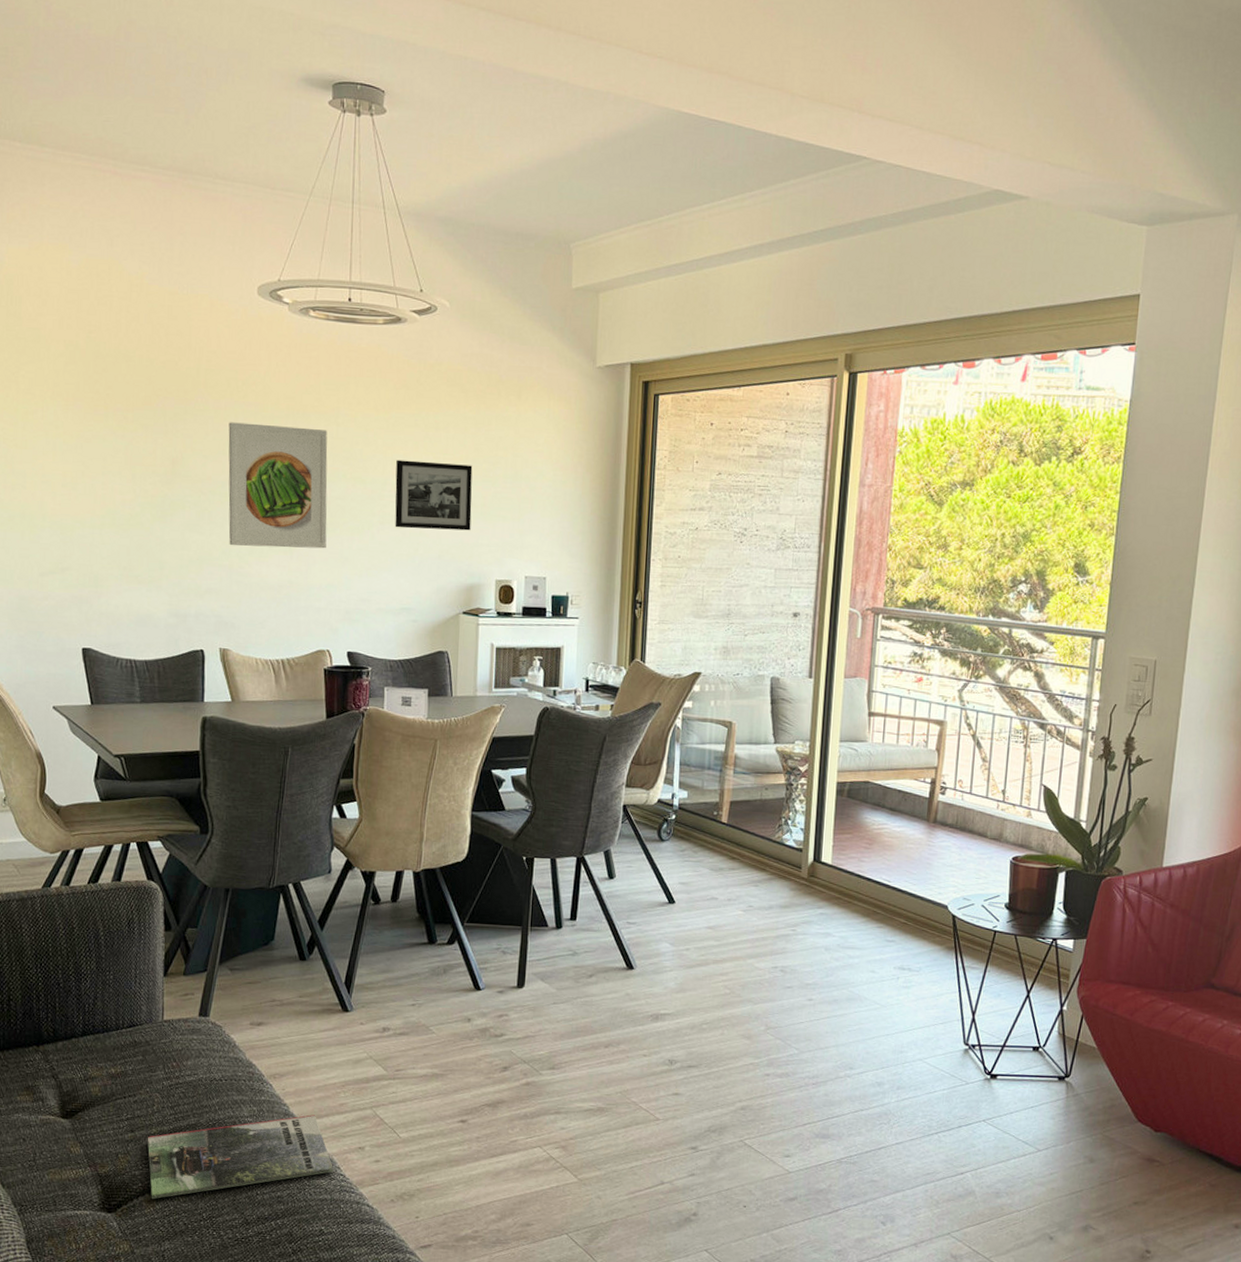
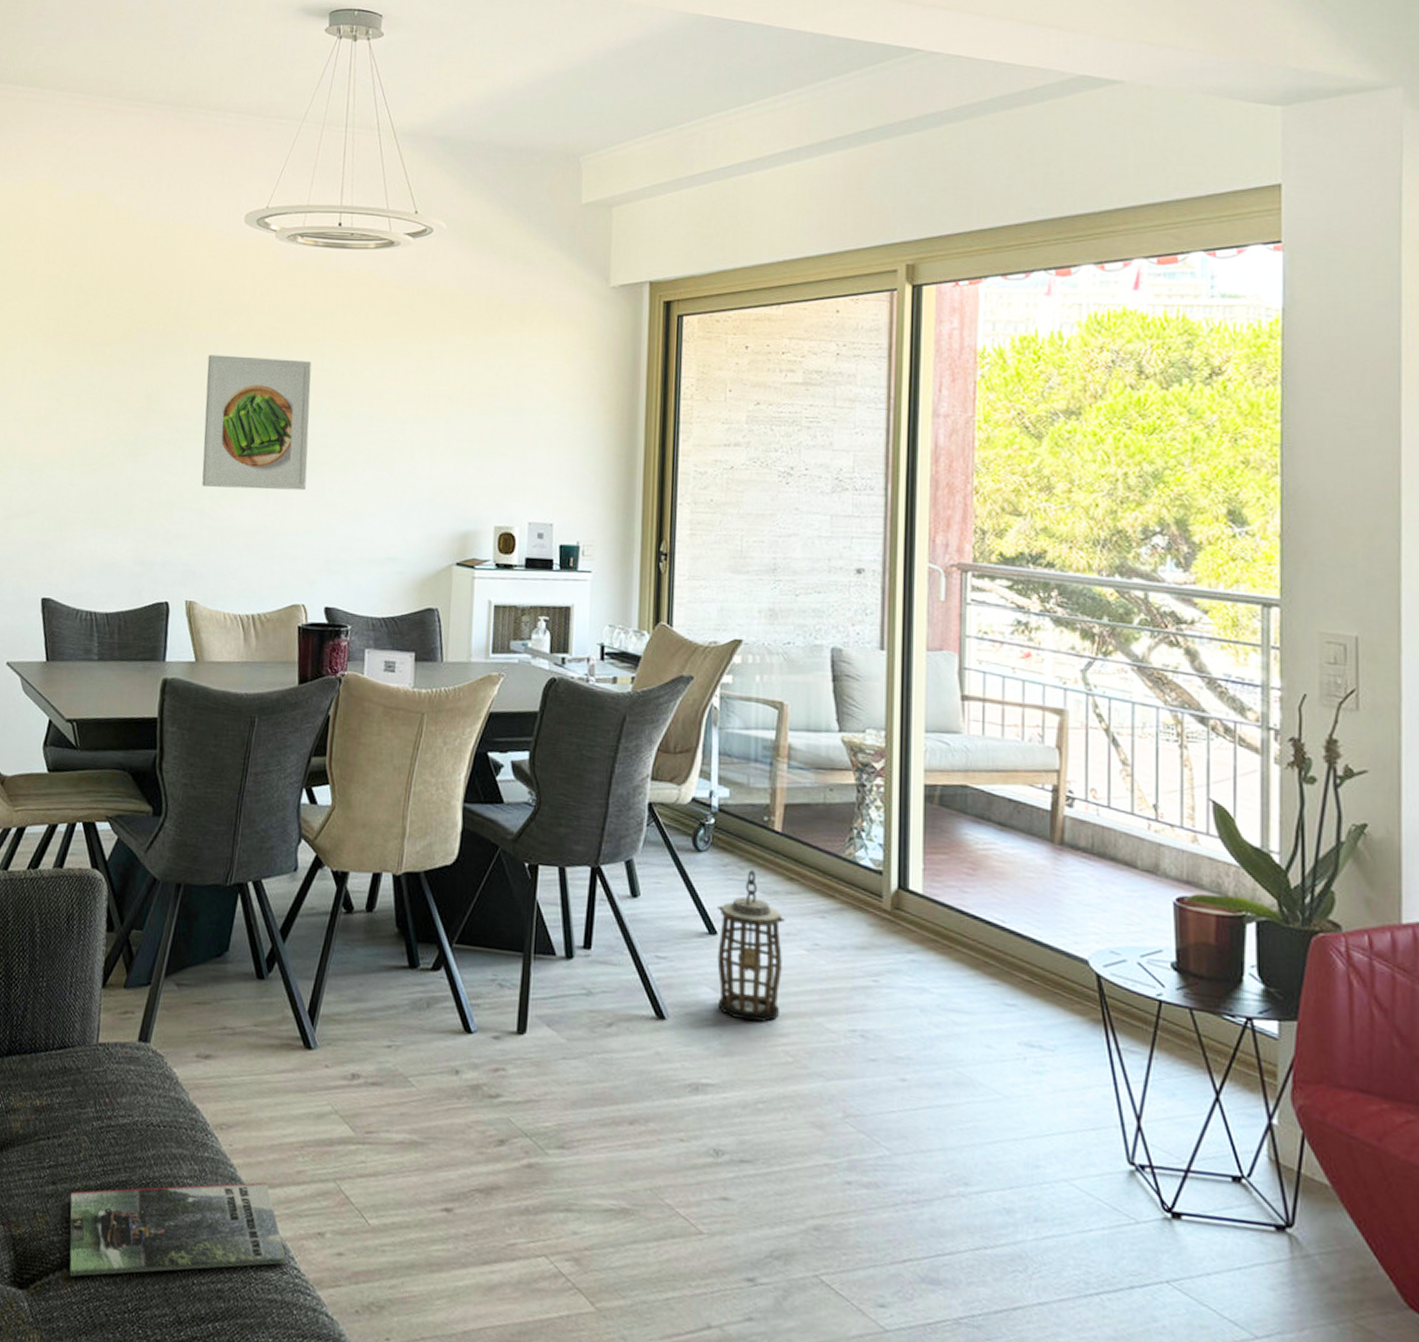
picture frame: present [395,460,473,531] -> none [381,392,470,471]
lantern: none [675,853,727,966] -> present [717,870,785,1022]

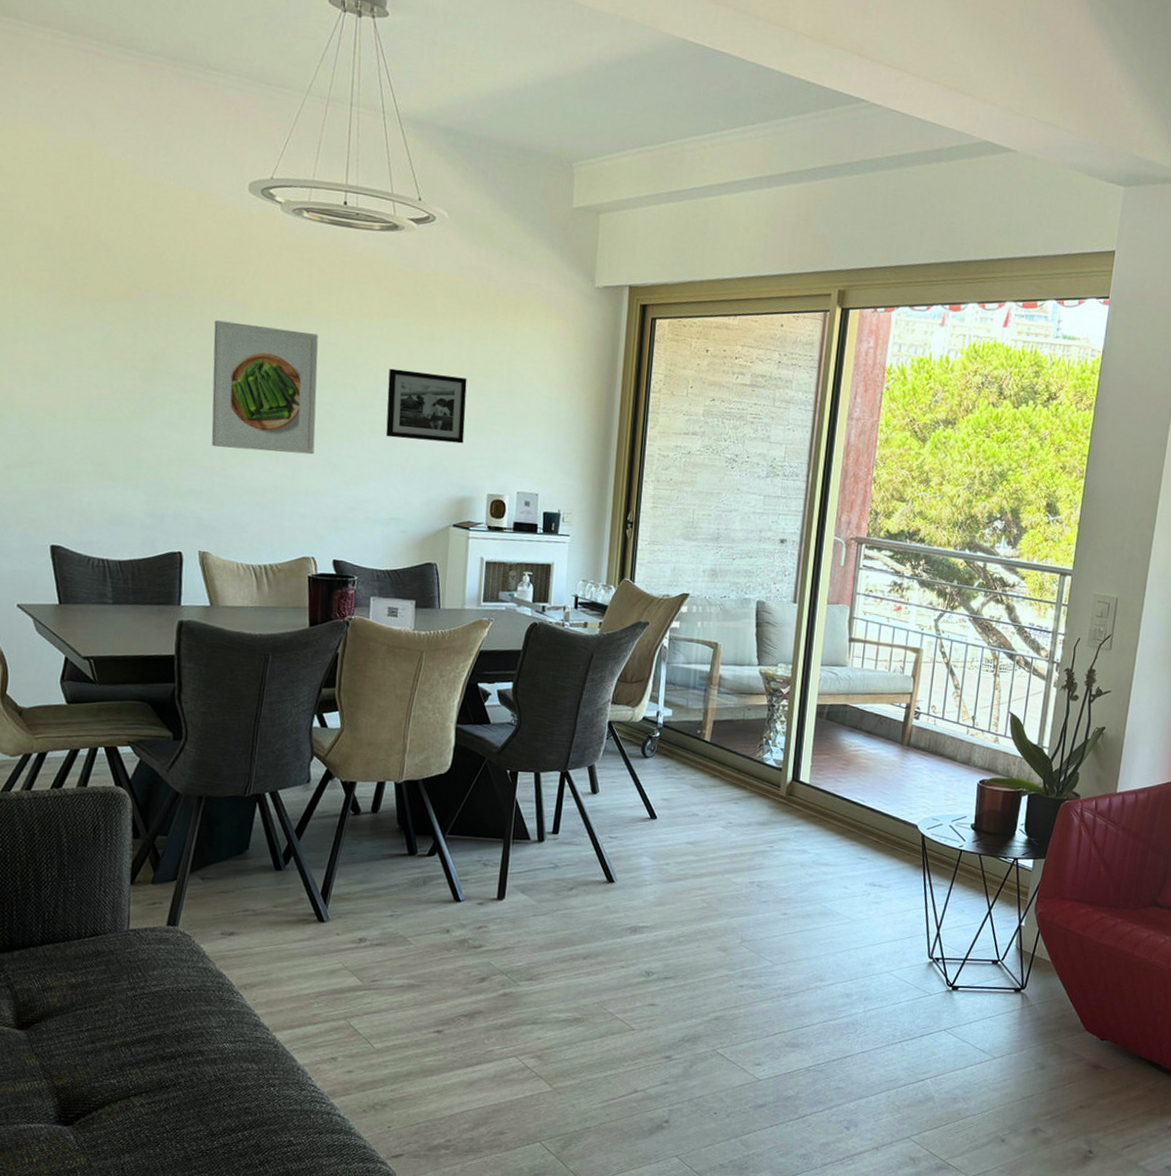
magazine: present [69,1182,286,1277] -> none [109,1025,304,1111]
picture frame: none [381,392,470,471] -> present [386,368,467,444]
lantern: present [717,870,785,1022] -> none [655,770,708,881]

